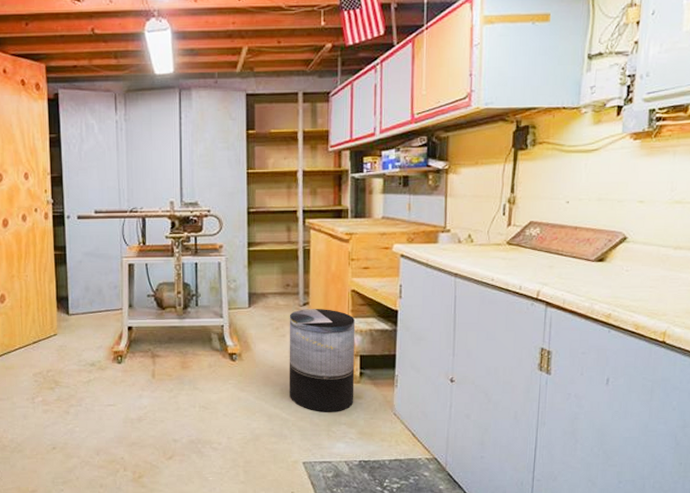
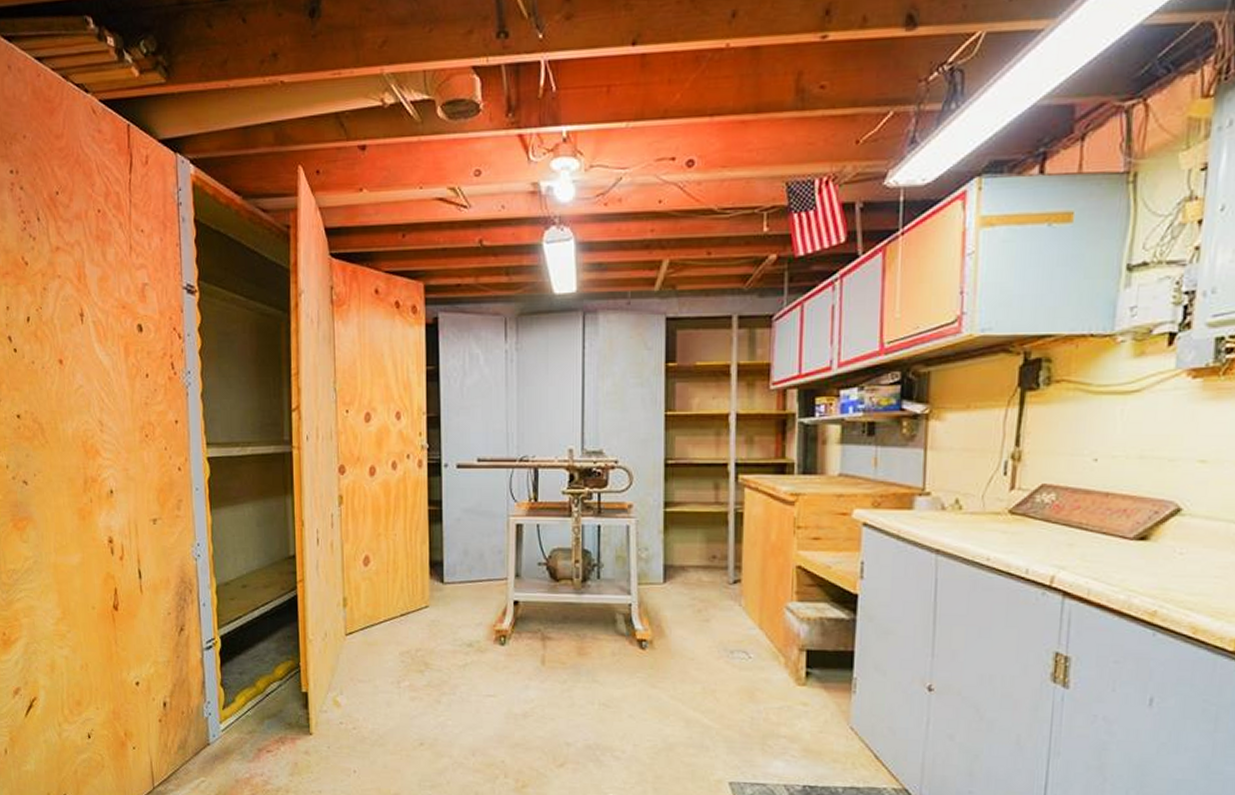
trash can: present [289,309,355,412] -> none [712,588,800,722]

